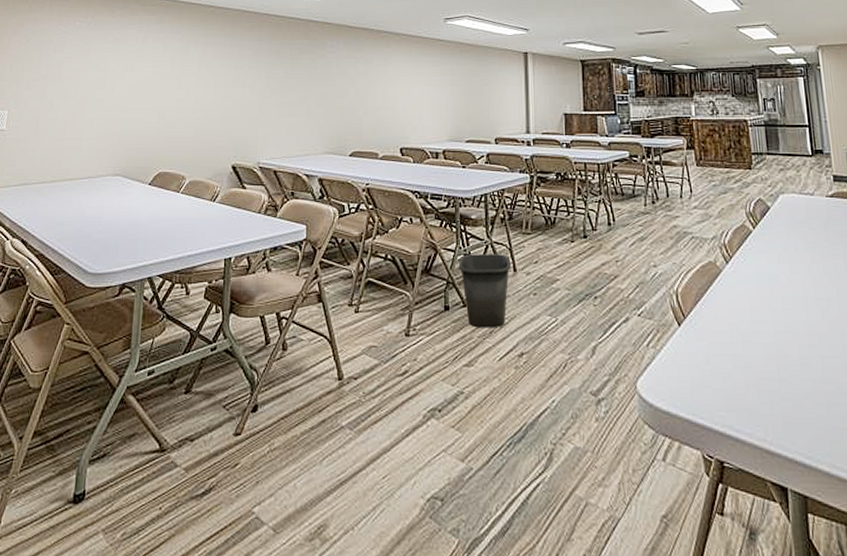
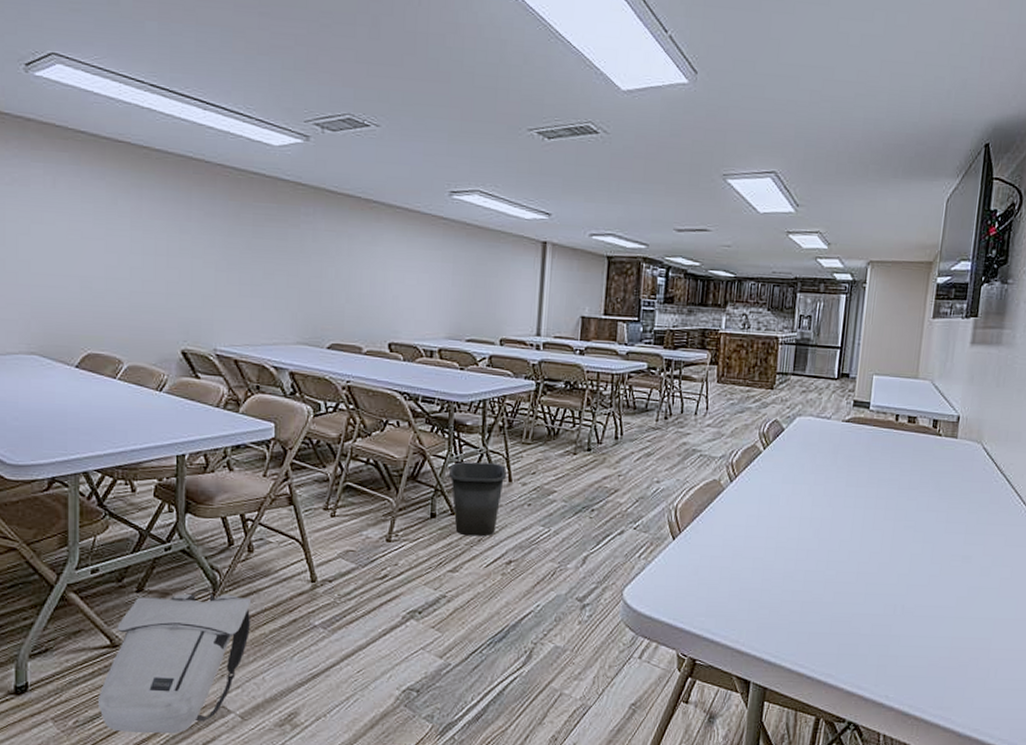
backpack: none [144,388,285,549] -> present [98,588,252,734]

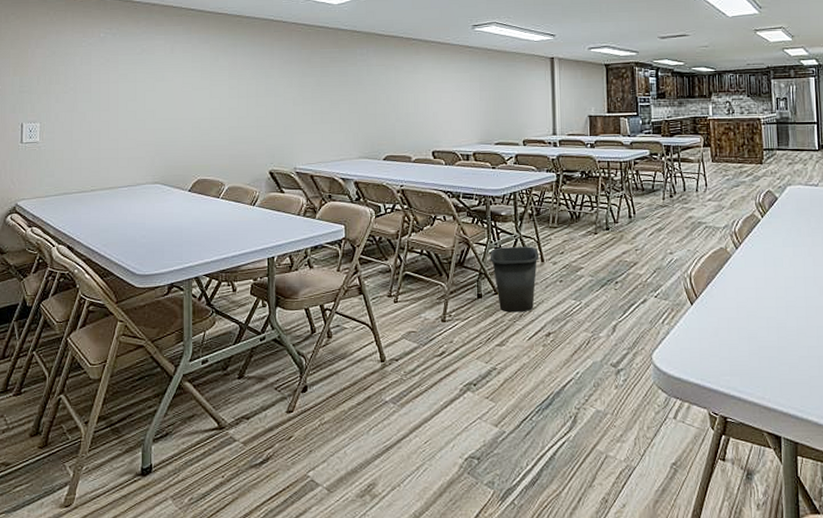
backpack: present [98,588,252,734] -> none [209,372,333,508]

